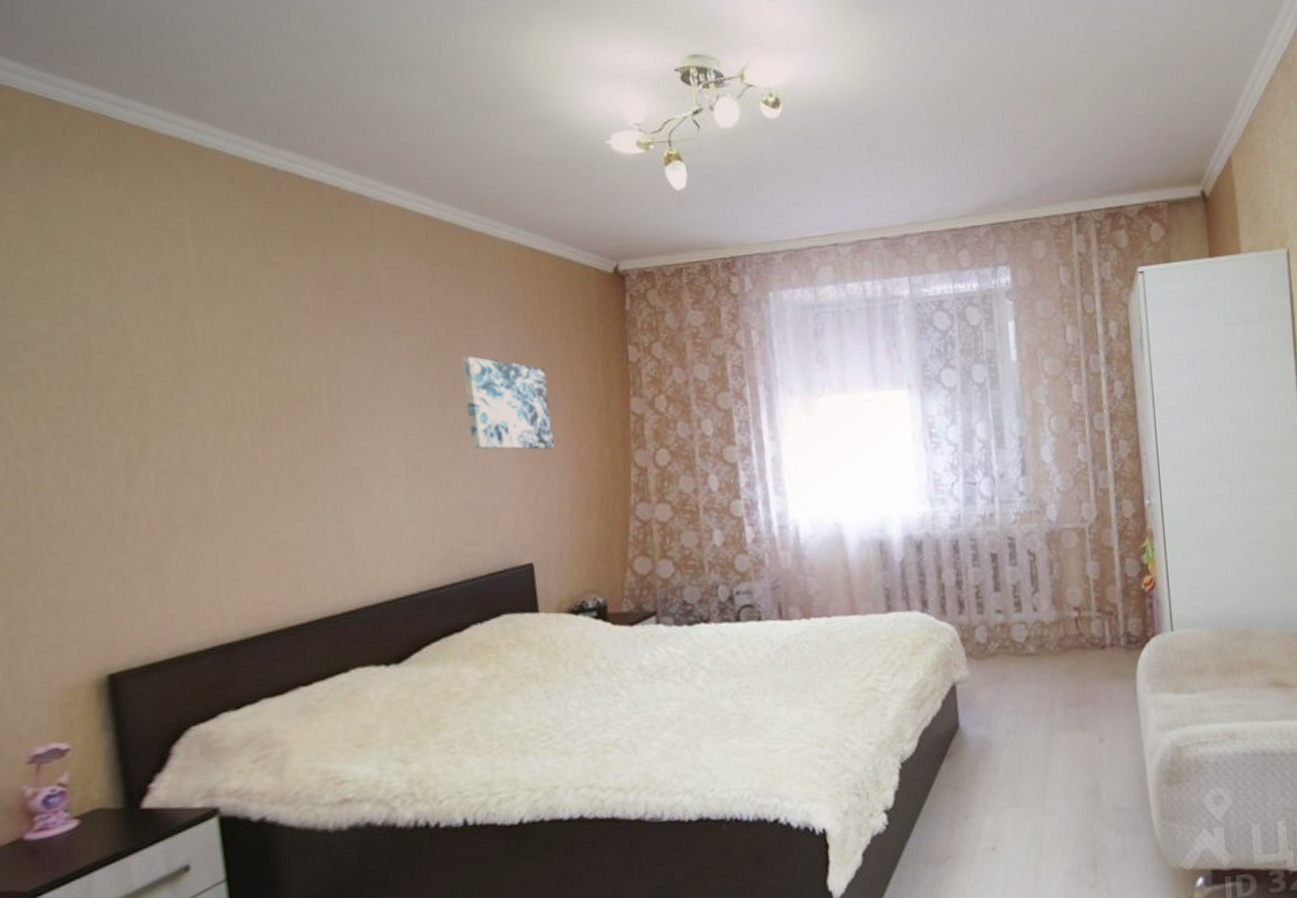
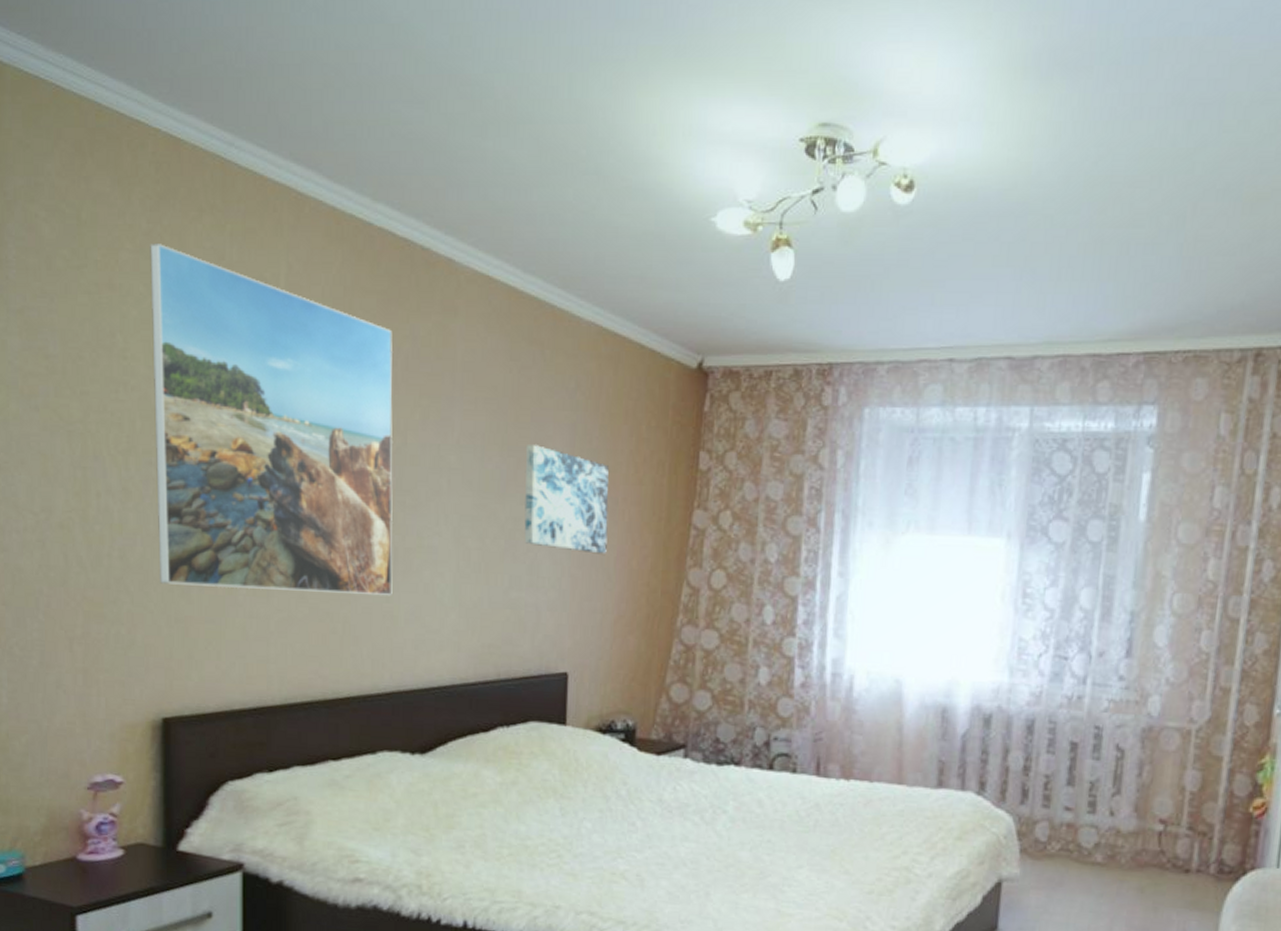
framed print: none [37,203,345,539] -> present [150,244,393,597]

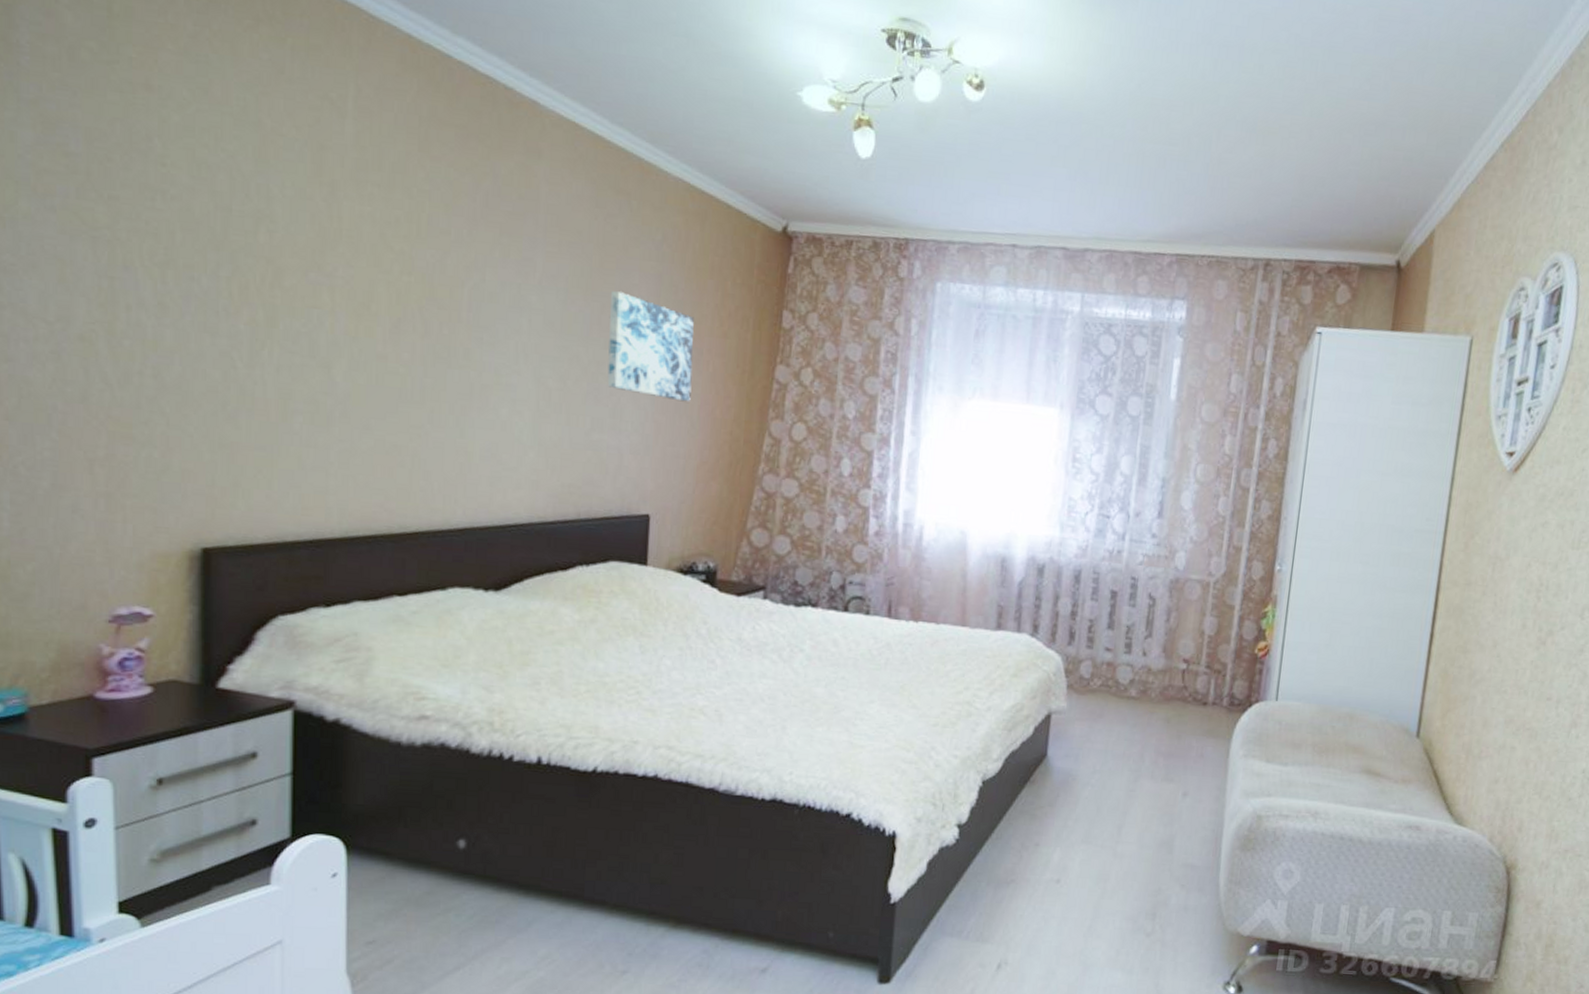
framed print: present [150,244,393,597] -> none [196,47,472,432]

